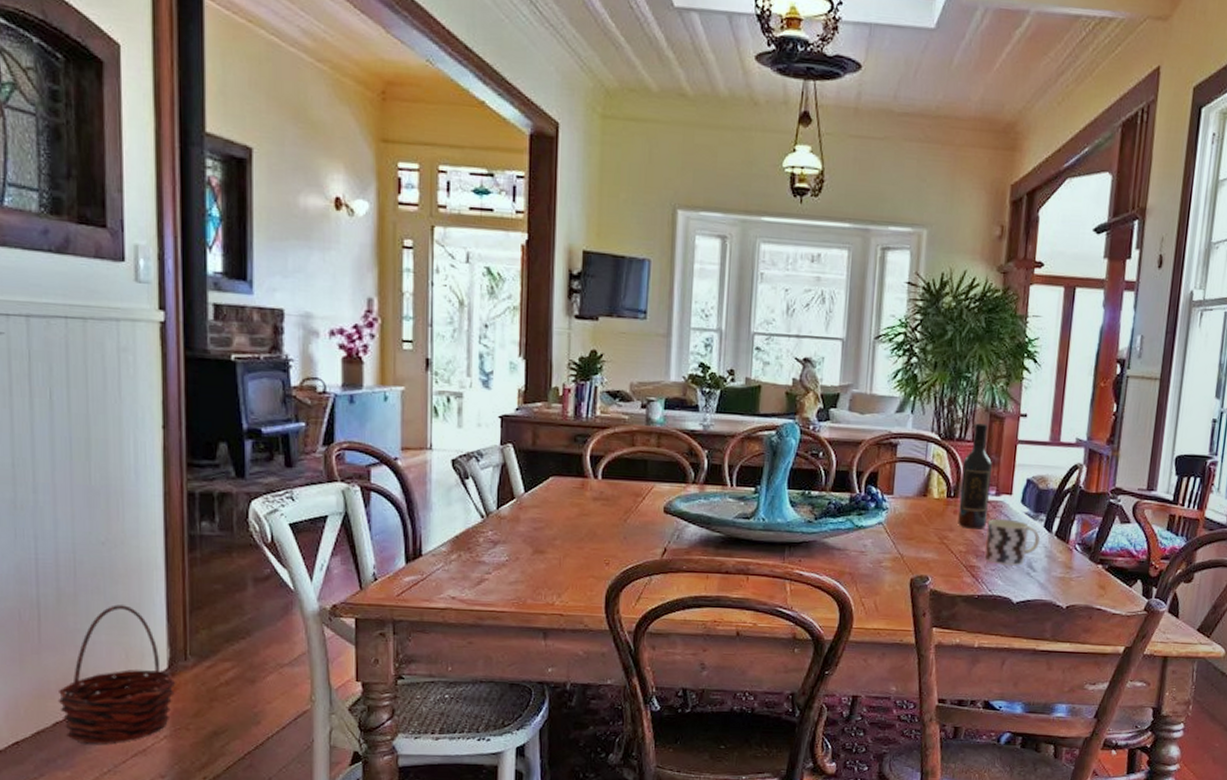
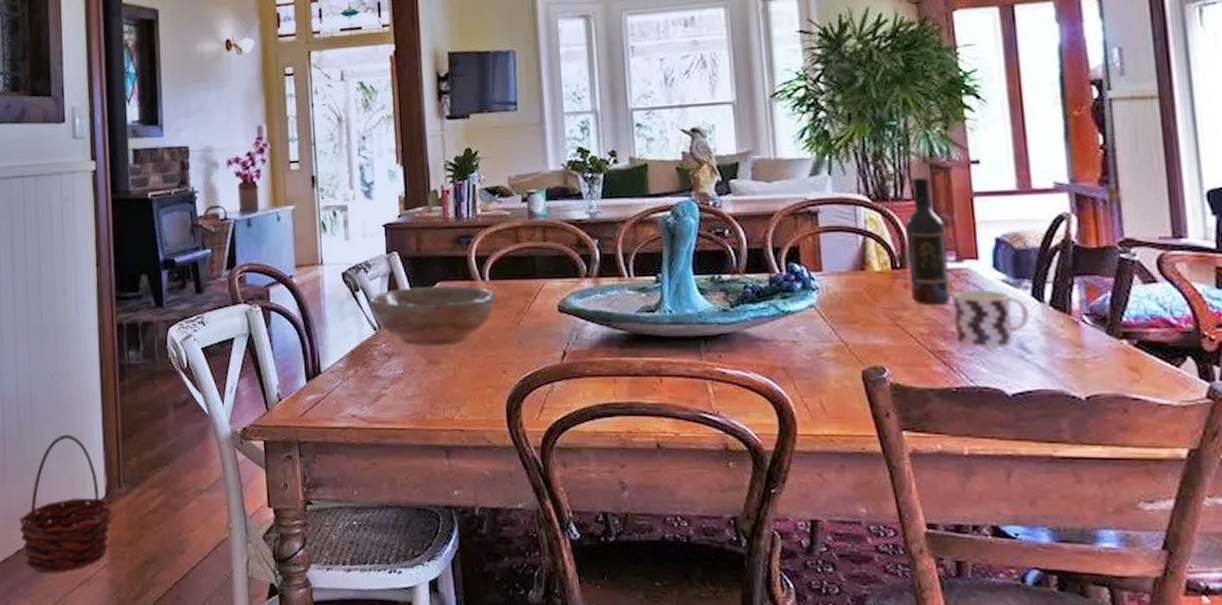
bowl: none [478,479,606,537] -> present [369,285,495,347]

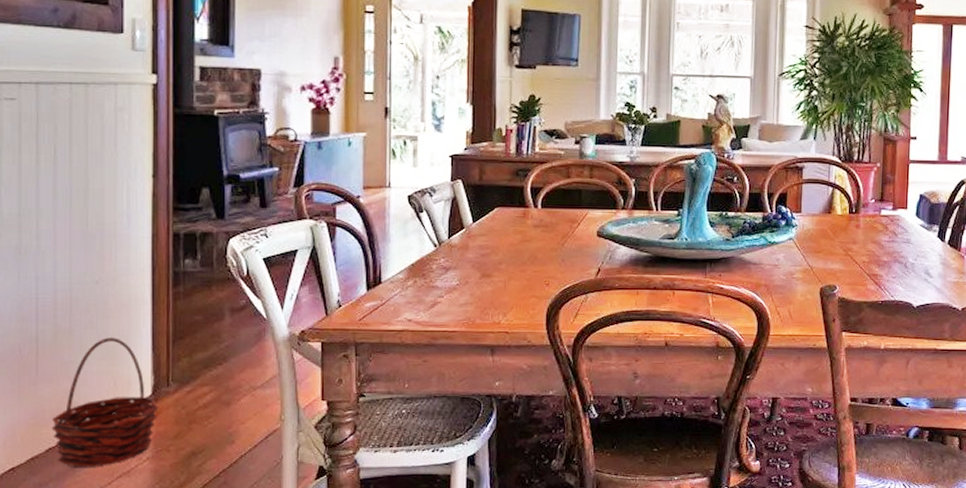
bowl: present [369,285,495,347] -> none [432,210,545,262]
wine bottle: present [905,177,950,305] -> none [860,146,888,241]
cup: present [951,291,1029,348] -> none [885,232,934,273]

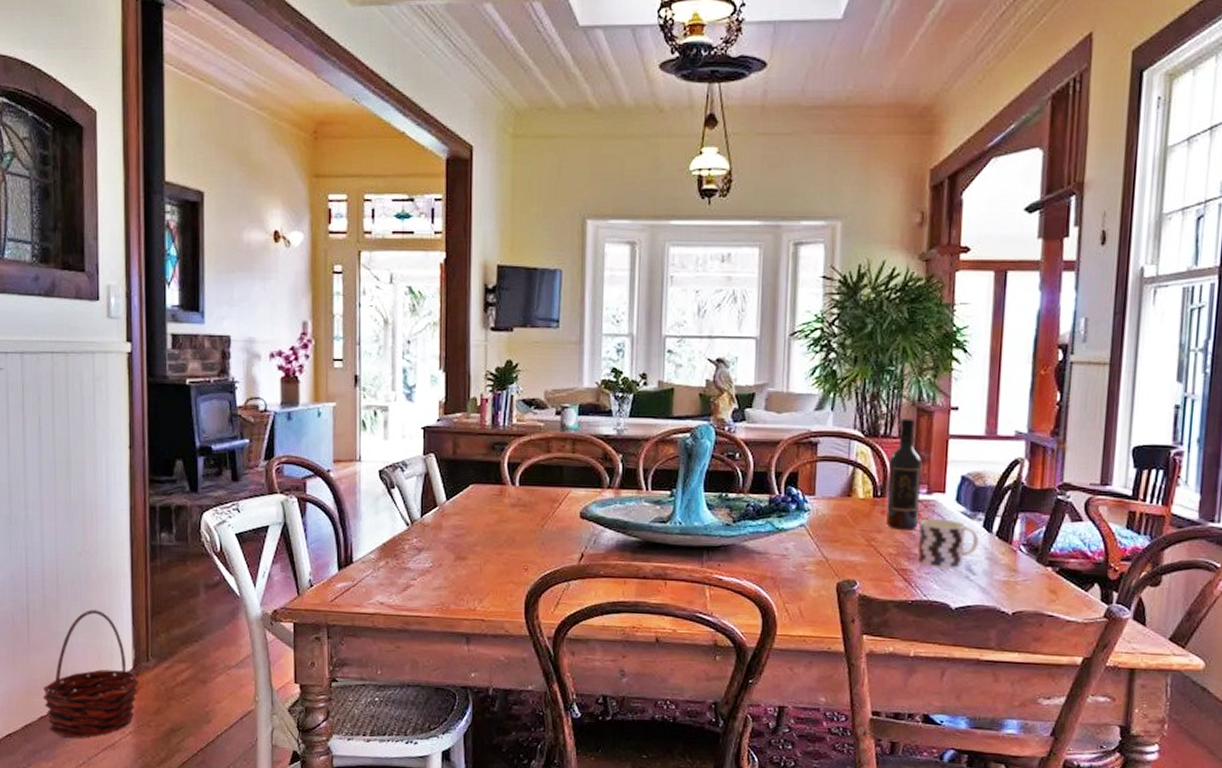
wine bottle: none [860,146,888,241] -> present [886,418,922,530]
cup: none [885,232,934,273] -> present [917,519,978,570]

